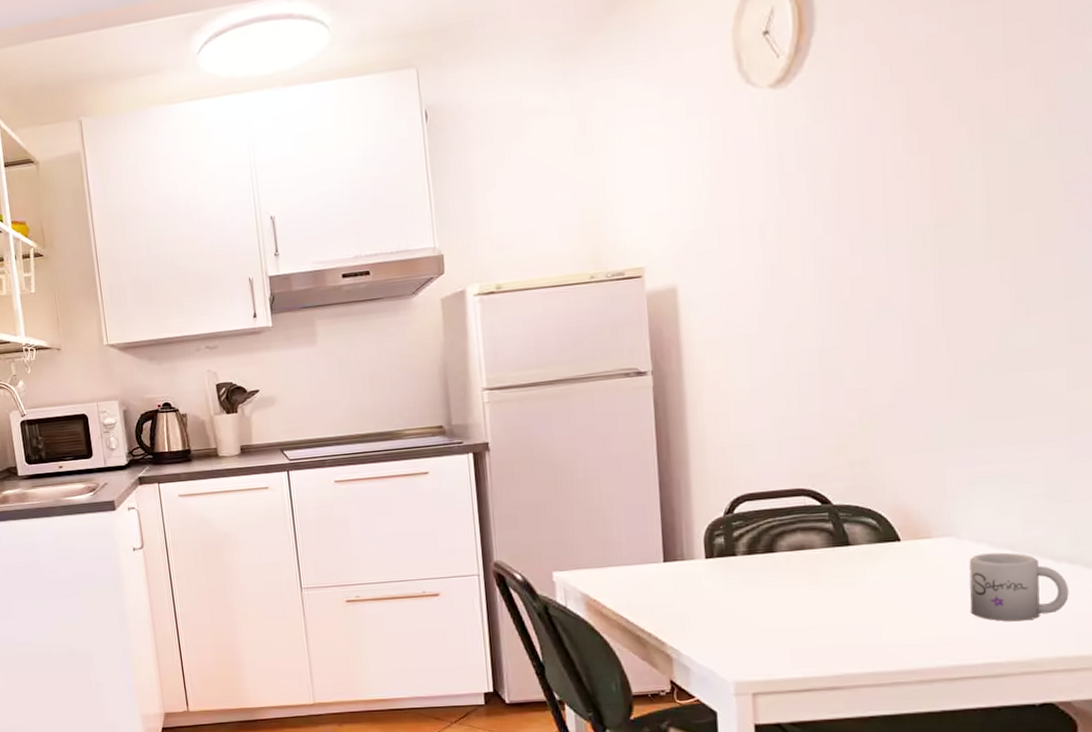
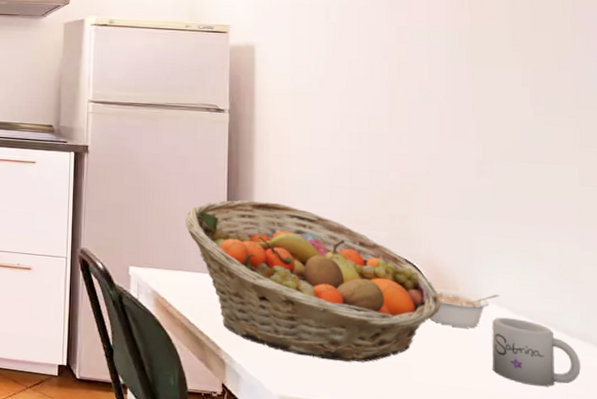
fruit basket: none [611,470,912,635] -> present [185,200,441,363]
legume: none [899,530,977,574] -> present [429,288,499,329]

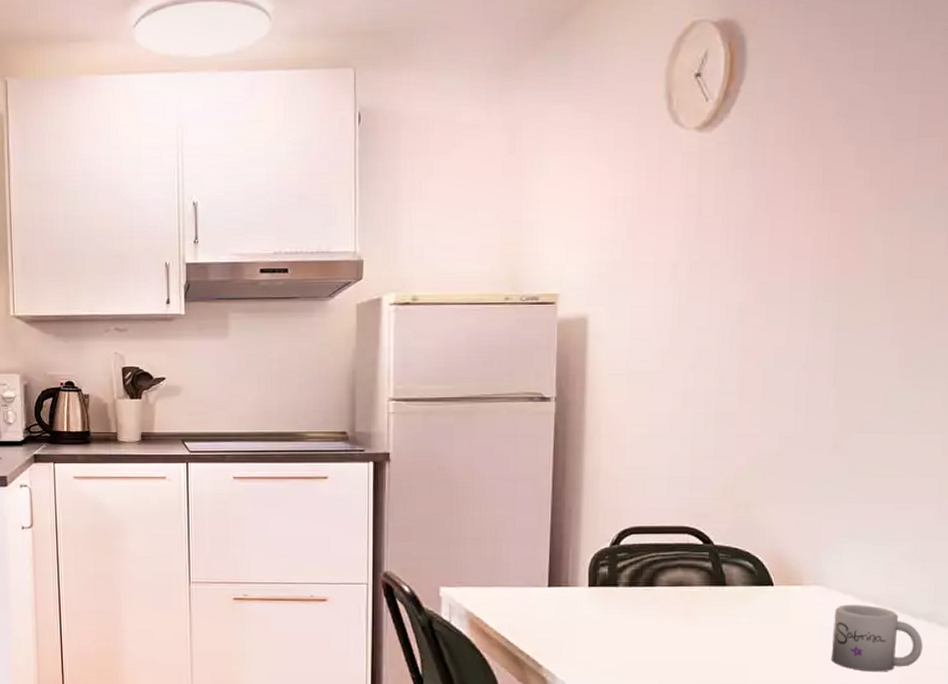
fruit basket: present [185,200,441,363] -> none [504,501,782,667]
legume: present [429,288,499,329] -> none [769,580,845,619]

